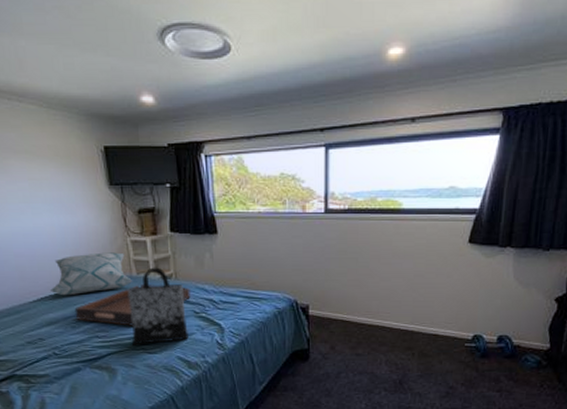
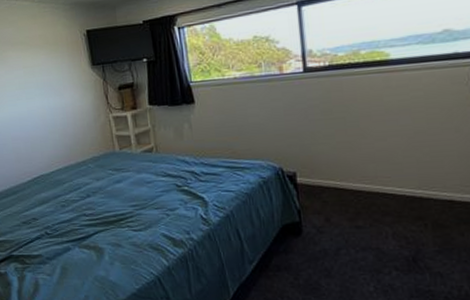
decorative pillow: present [49,252,133,295] -> none [41,129,117,174]
serving tray: present [74,285,192,326] -> none [63,159,173,203]
tote bag: present [127,267,188,346] -> none [111,141,172,223]

